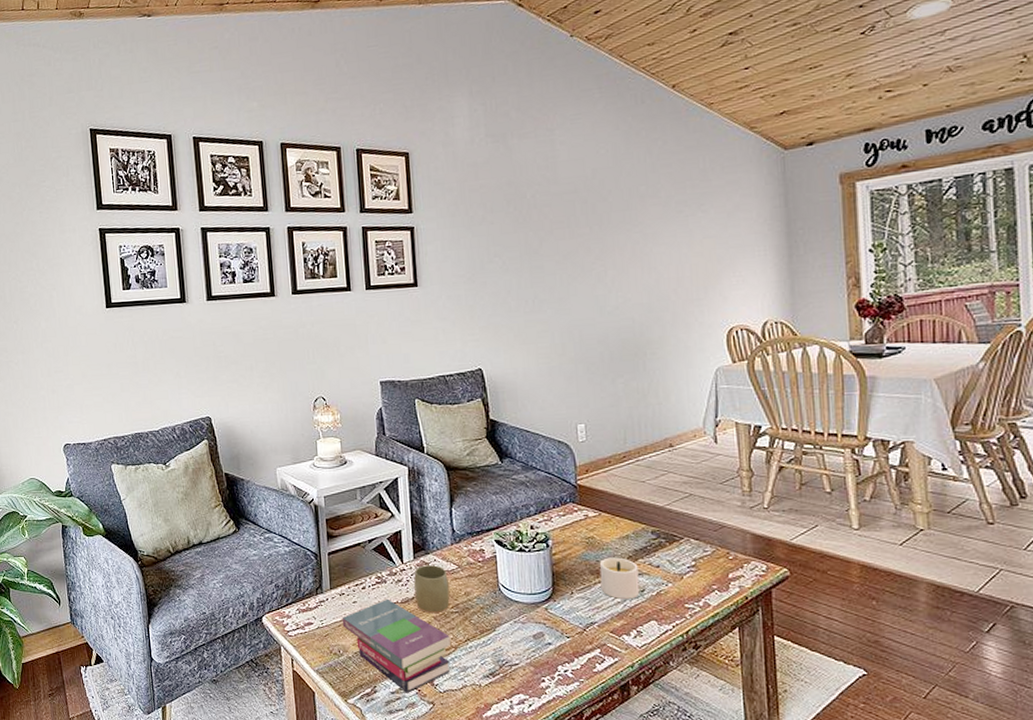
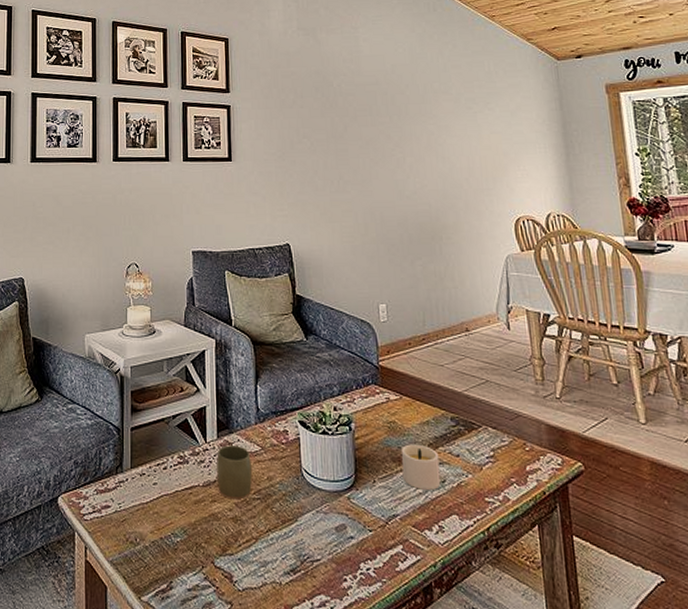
books: present [341,598,450,693] -> none [140,481,251,591]

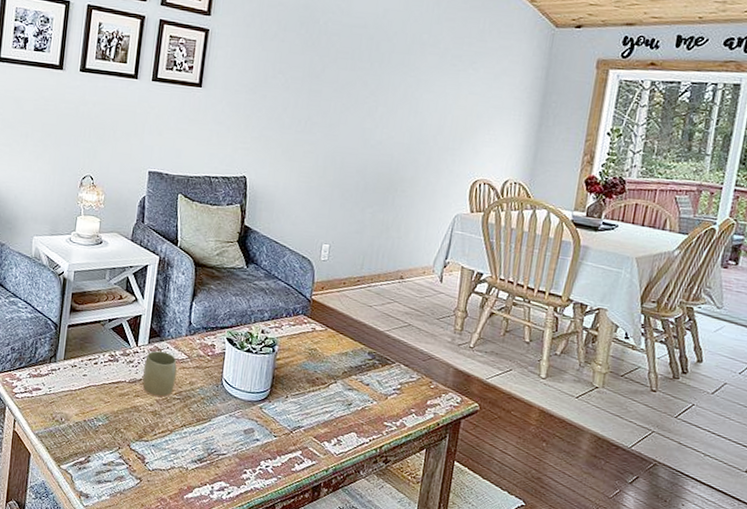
candle: present [401,444,441,491] -> none [313,369,351,411]

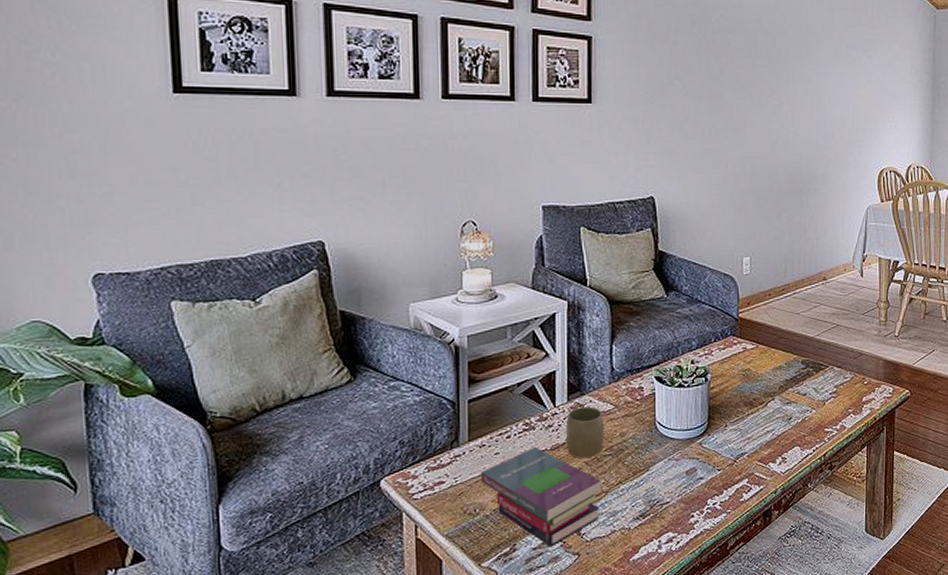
books: none [69,376,168,467] -> present [480,446,601,547]

